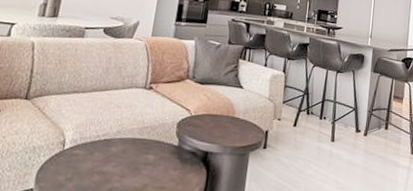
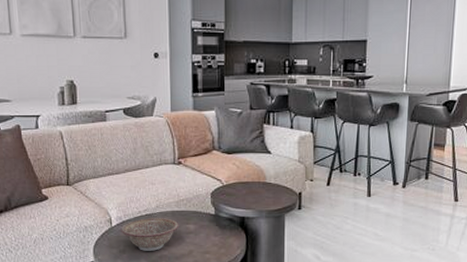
decorative bowl: none [72,143,139,182] -> present [120,218,179,251]

